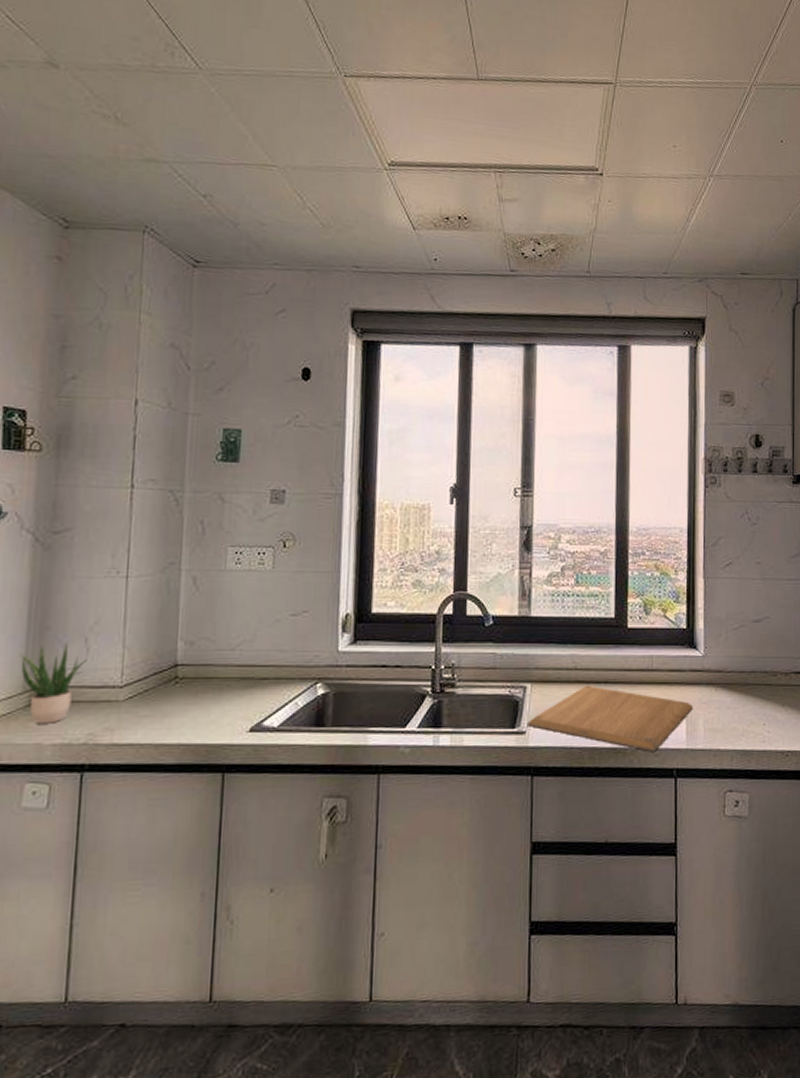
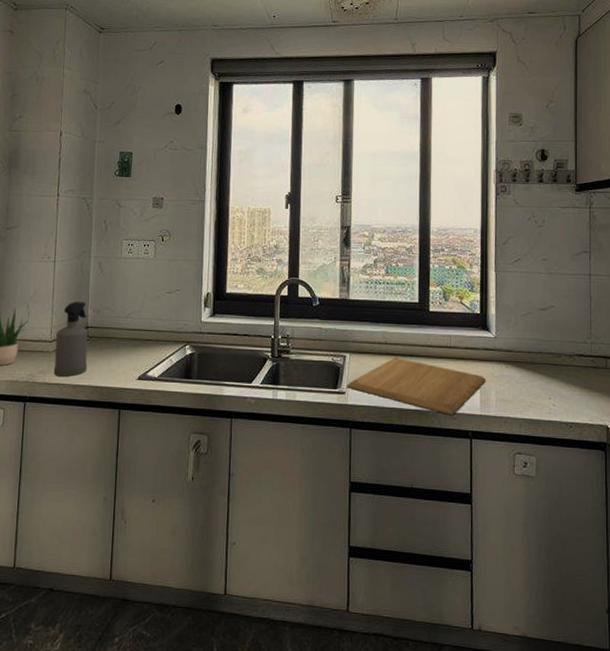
spray bottle: none [125,631,178,734] -> present [53,302,89,377]

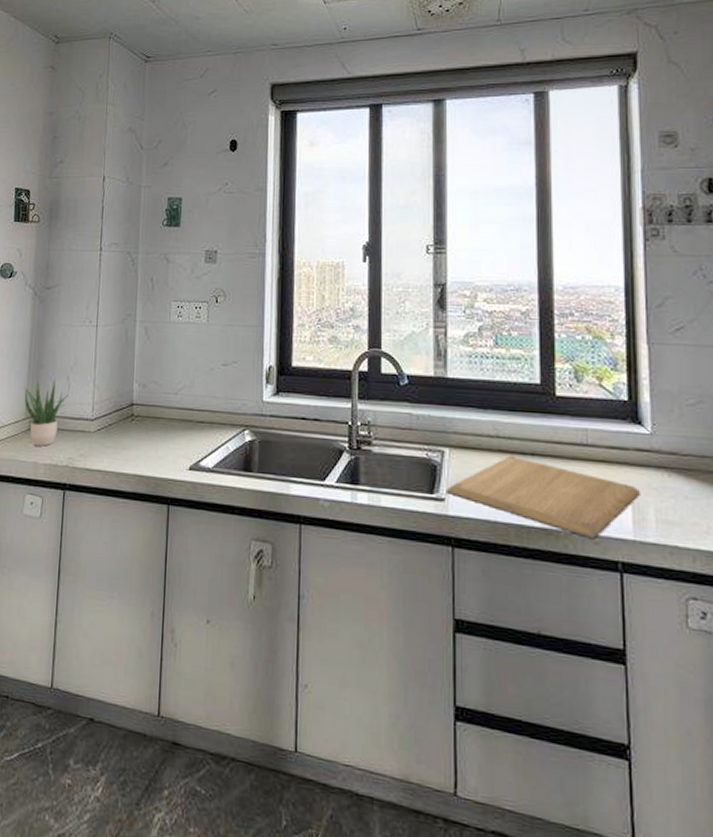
spray bottle: present [53,302,89,377] -> none [95,373,134,463]

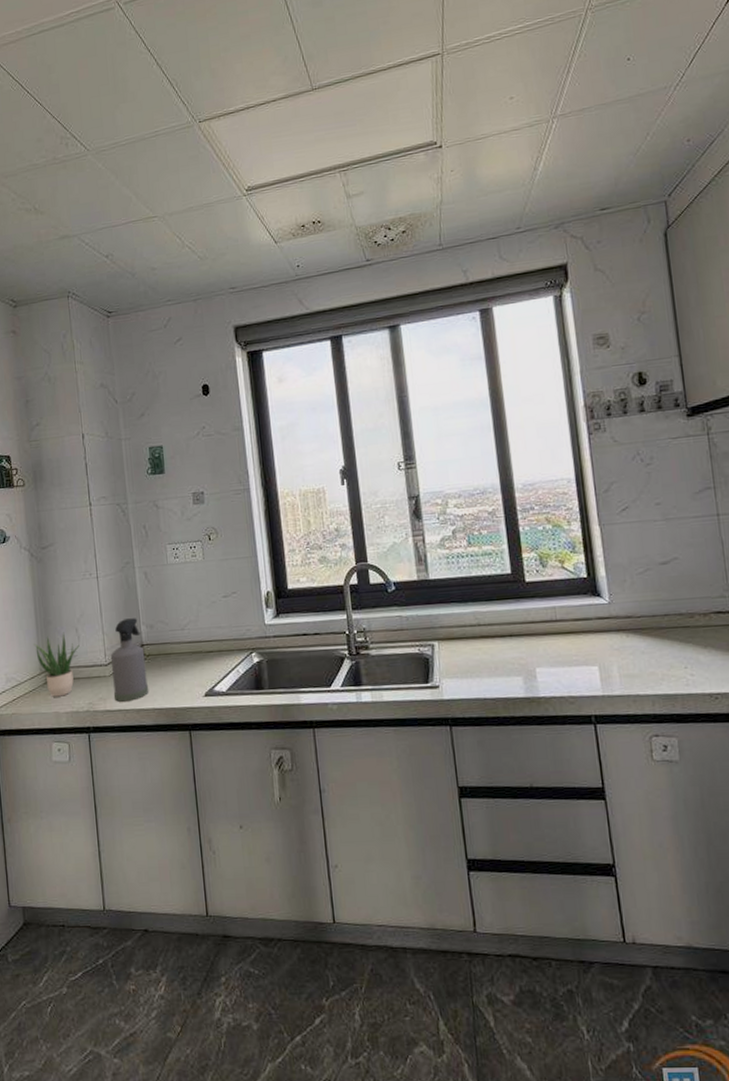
spray bottle: none [95,373,134,463] -> present [110,618,149,702]
chopping board: present [445,455,640,540] -> none [439,639,604,700]

